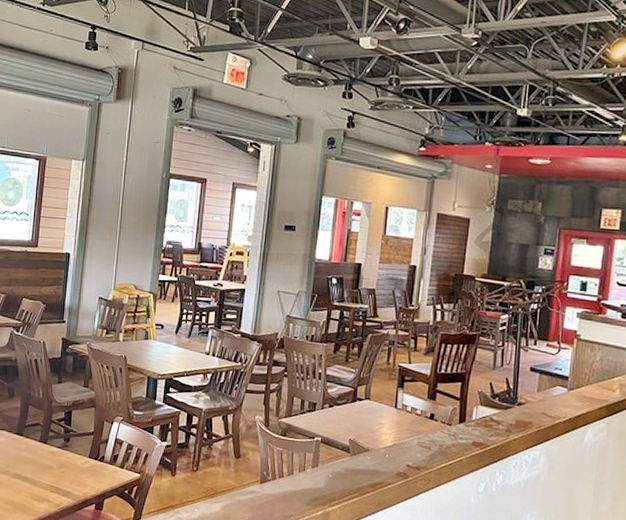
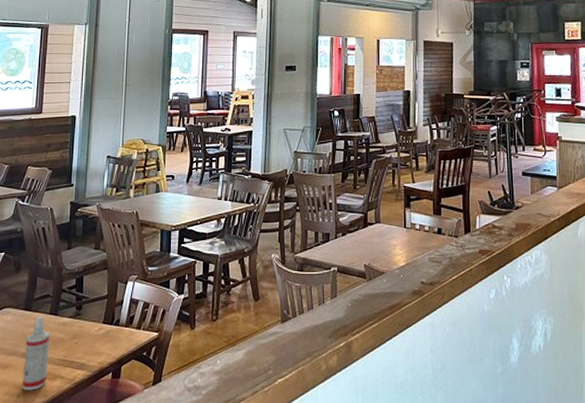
spray bottle: none [12,442,40,509] -> present [21,316,50,391]

